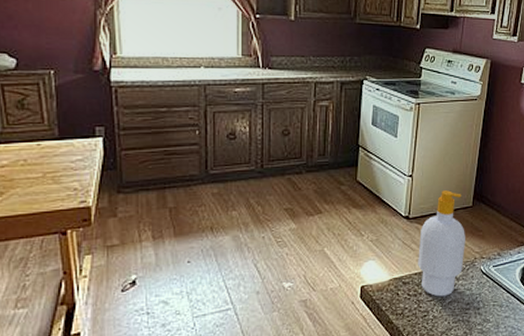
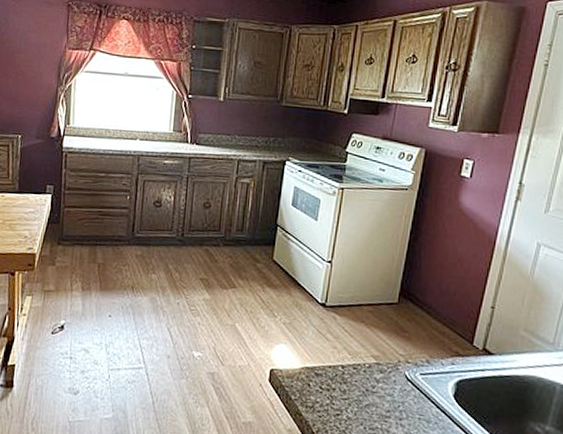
soap bottle: present [418,190,465,297] -> none [333,282,389,398]

